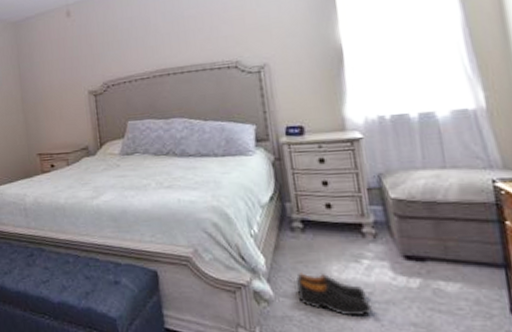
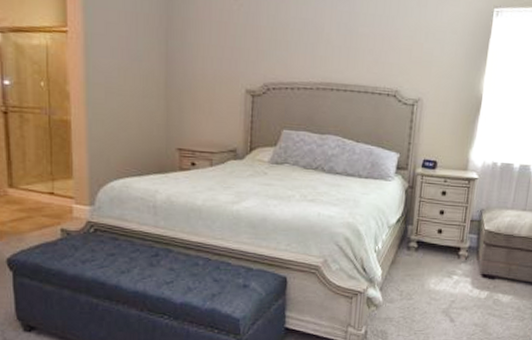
shoes: present [296,273,374,317] -> none [400,284,452,319]

